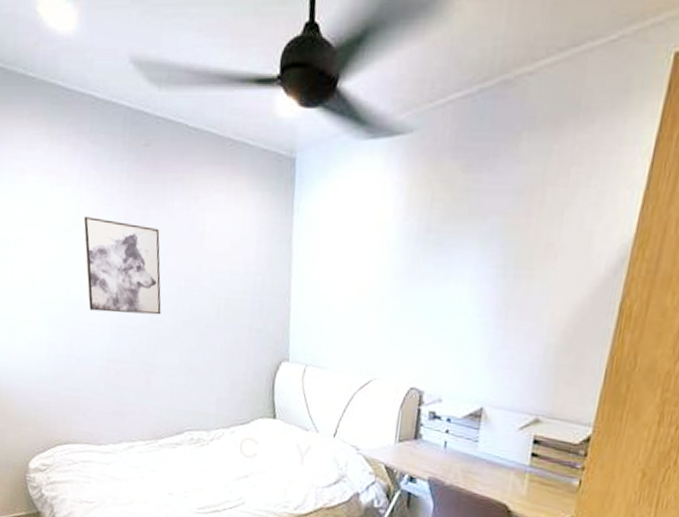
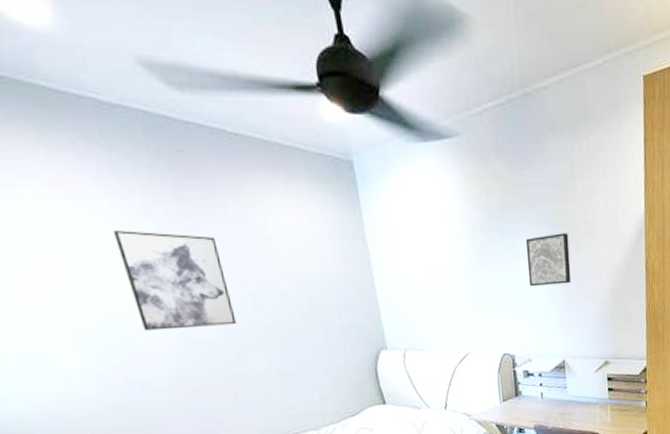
wall art: none [458,253,522,317] -> present [525,233,572,287]

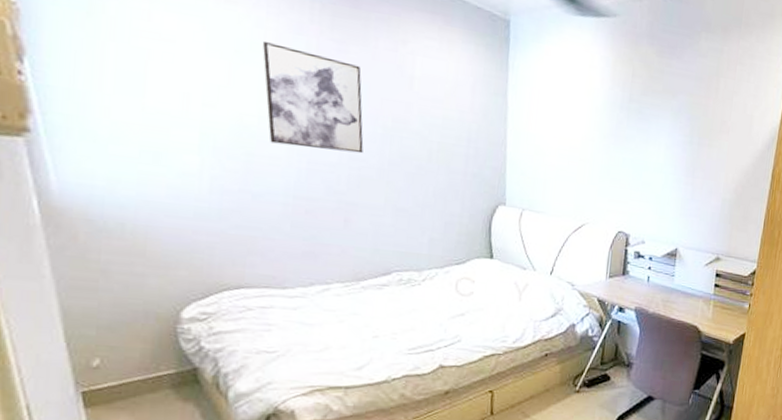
wall art: present [525,233,572,287] -> none [656,125,703,176]

